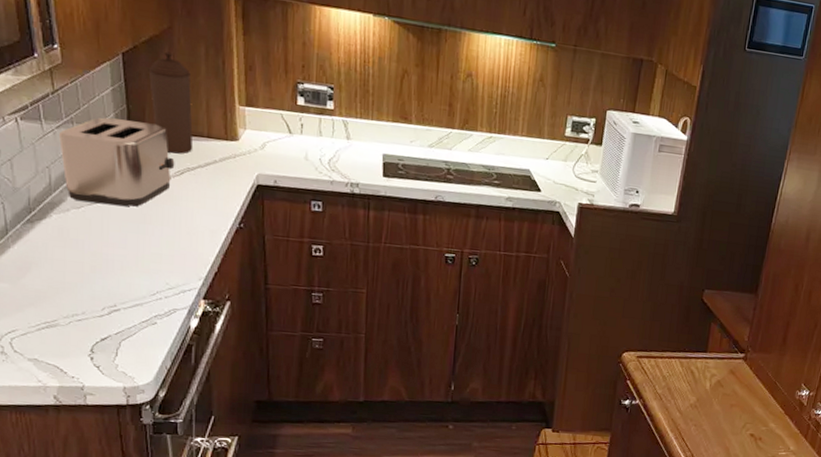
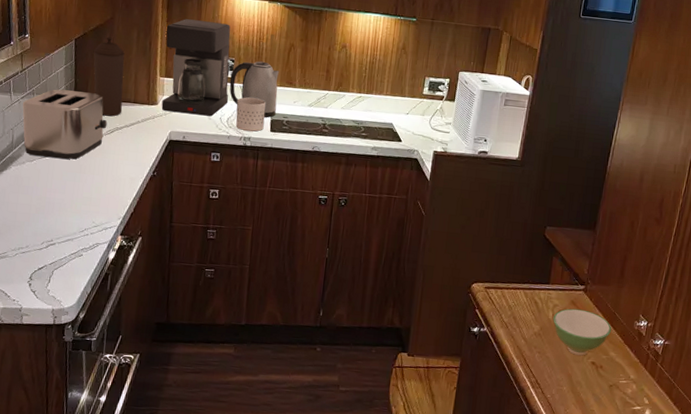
coffee maker: none [243,32,329,157] -> present [161,19,231,117]
kettle: none [329,89,391,160] -> present [229,61,279,118]
mug: none [339,134,376,177] -> present [236,97,266,132]
bowl: none [710,378,772,428] -> present [553,308,612,356]

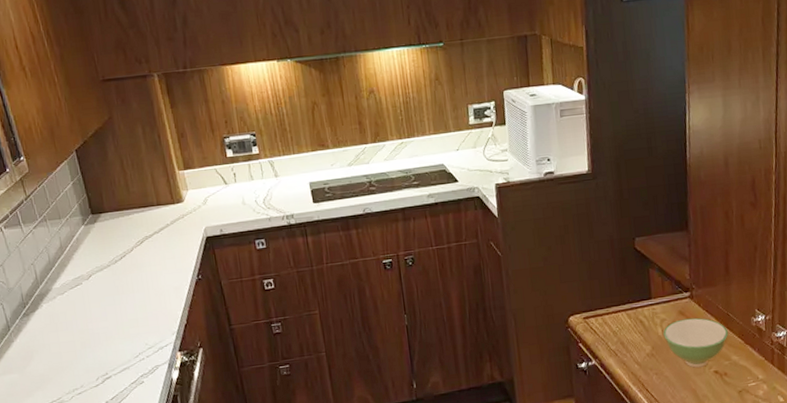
toaster: present [22,89,108,160] -> none [37,204,135,287]
canister: present [93,37,125,116] -> none [98,139,147,227]
coffee maker: present [161,19,231,117] -> none [171,95,260,207]
kettle: present [229,61,279,118] -> none [255,128,315,189]
mug: present [236,97,266,132] -> none [268,170,305,209]

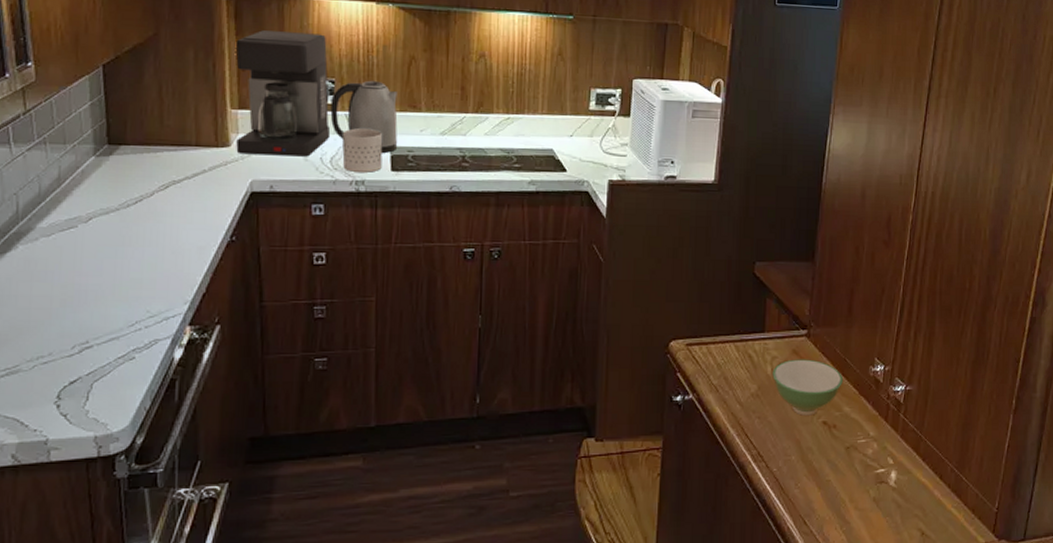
coffee maker: none [171,95,260,207] -> present [235,30,331,157]
kettle: none [255,128,315,189] -> present [330,80,398,153]
mug: none [268,170,305,209] -> present [341,128,383,172]

